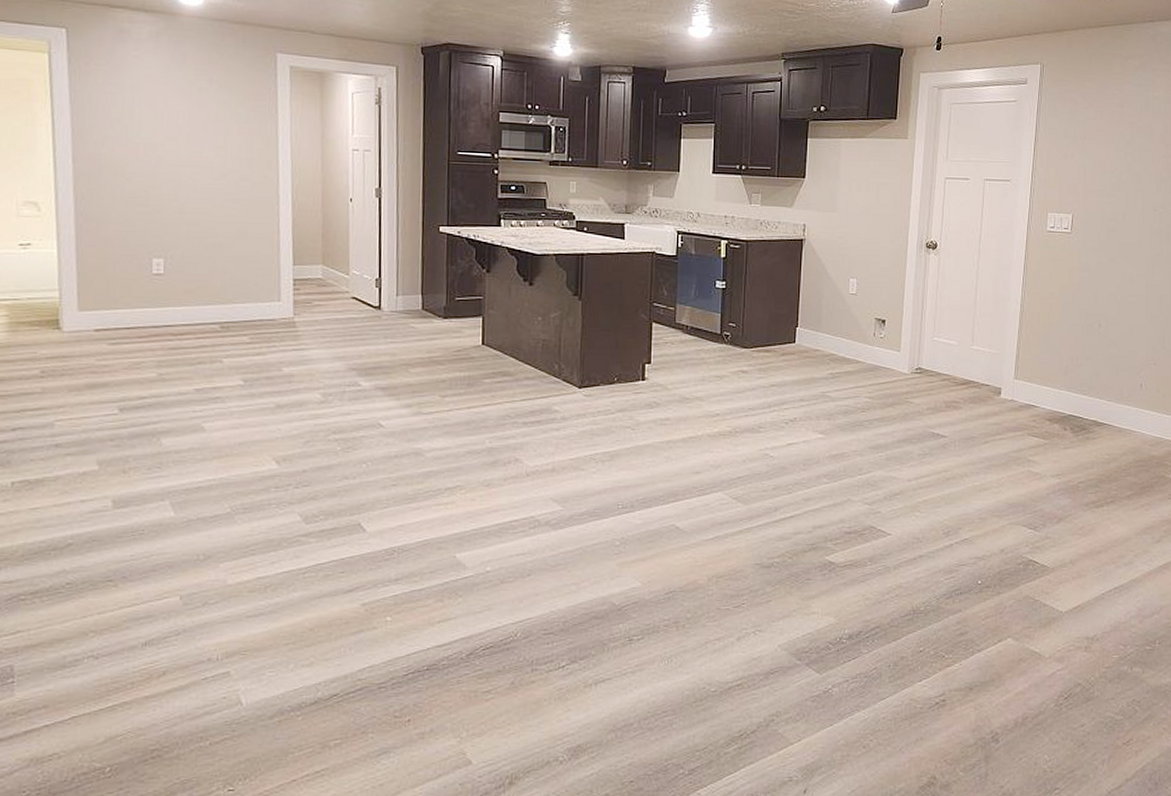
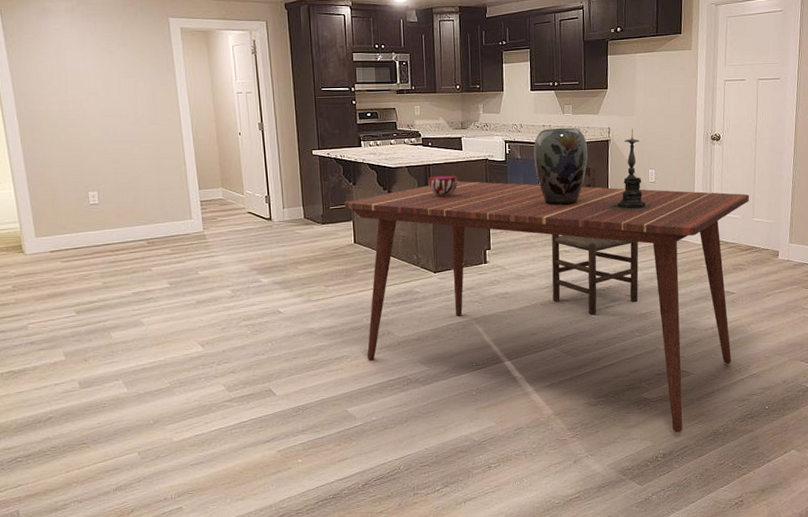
dining table: none [474,276,969,609] -> present [345,181,750,433]
decorative bowl: none [580,268,617,294] -> present [429,175,458,196]
vase: none [711,220,778,314] -> present [533,127,588,205]
dining chair: none [723,269,832,452] -> present [551,165,639,315]
candle holder: none [797,227,853,328] -> present [607,128,654,211]

